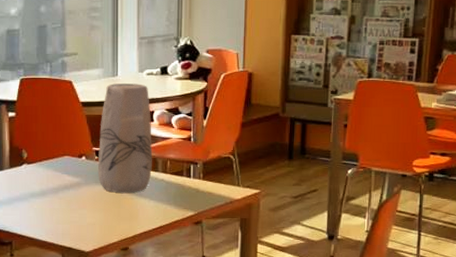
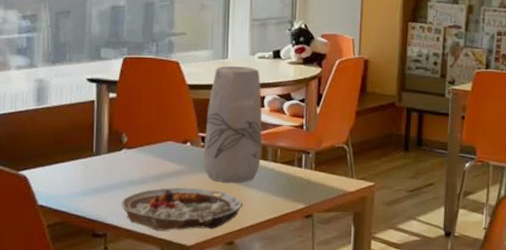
plate: none [24,199,136,238] -> present [121,187,242,231]

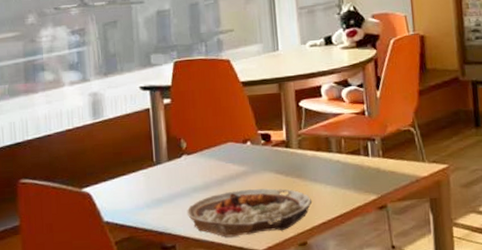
vase: present [203,66,262,183] -> none [264,57,325,180]

